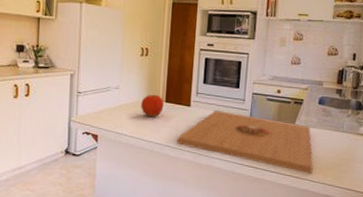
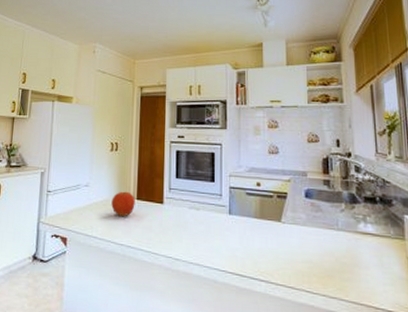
platter: present [176,111,313,174] -> none [150,208,309,284]

